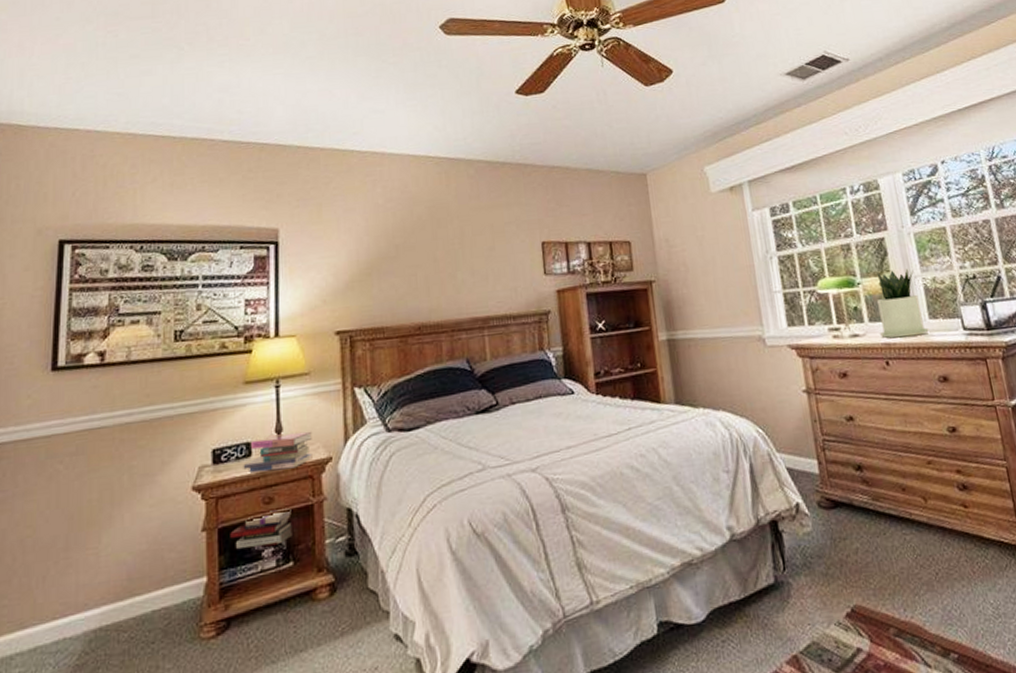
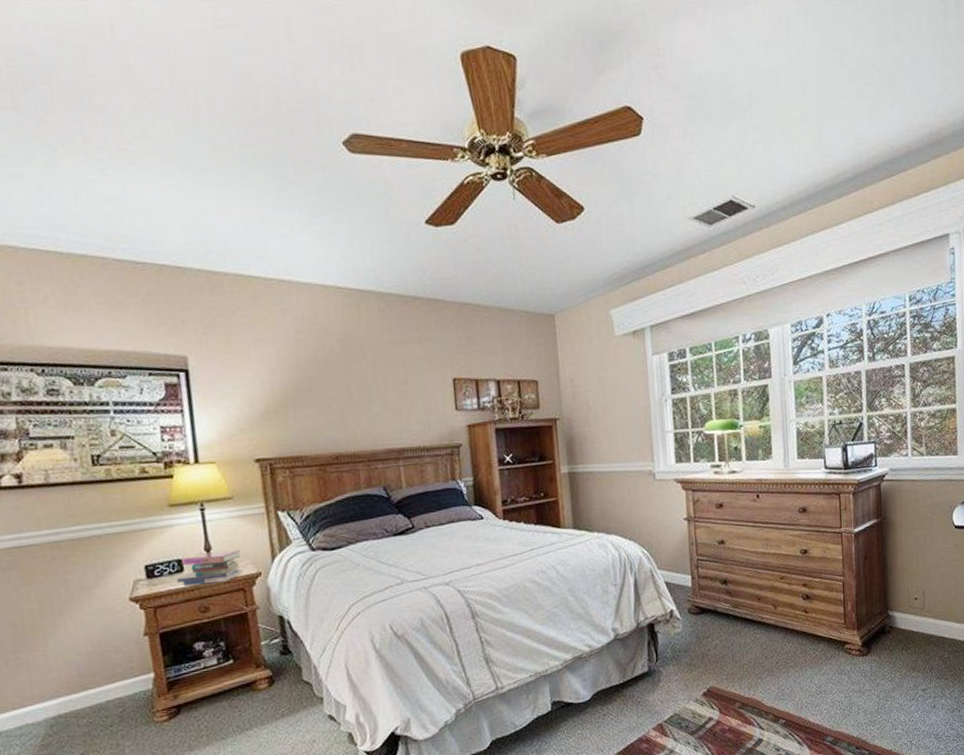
books: present [230,508,294,549] -> none [171,616,231,650]
planter: present [876,268,929,339] -> none [754,413,796,475]

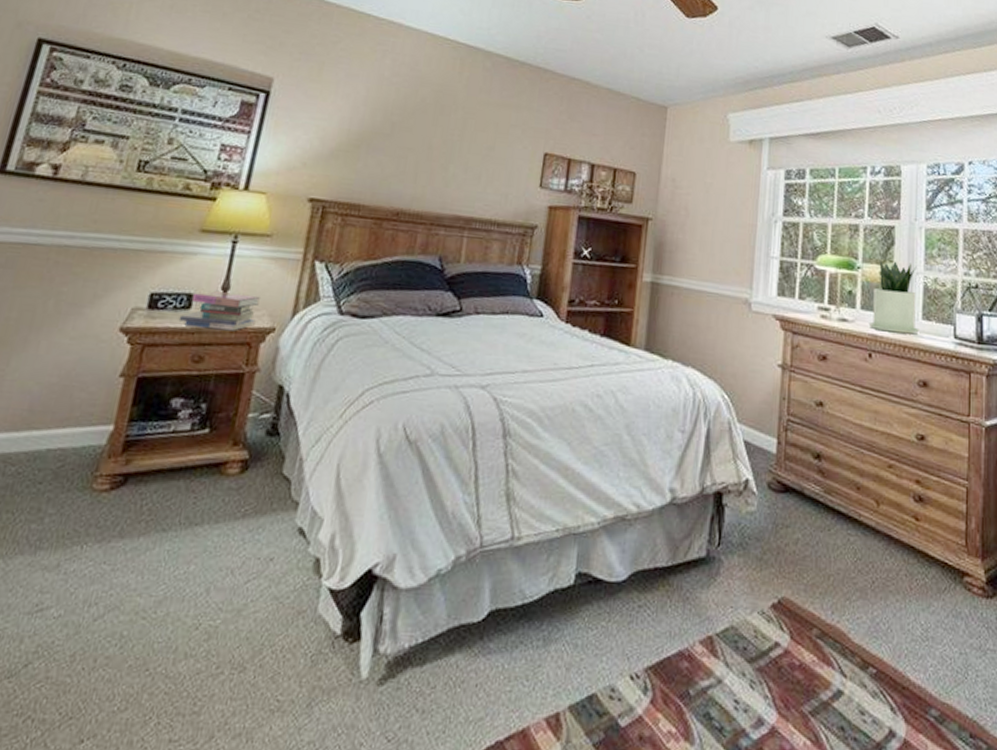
planter: none [754,413,796,475] -> present [868,259,919,334]

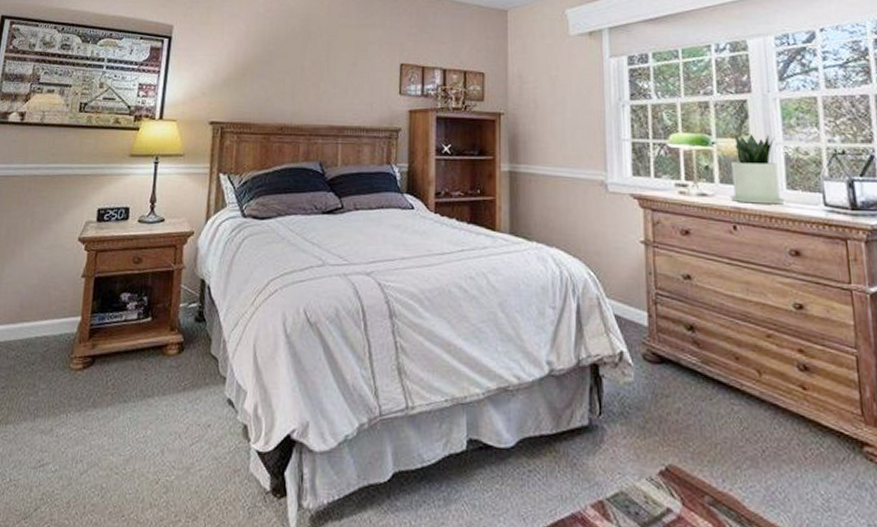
books: present [178,290,260,331] -> none [120,203,180,236]

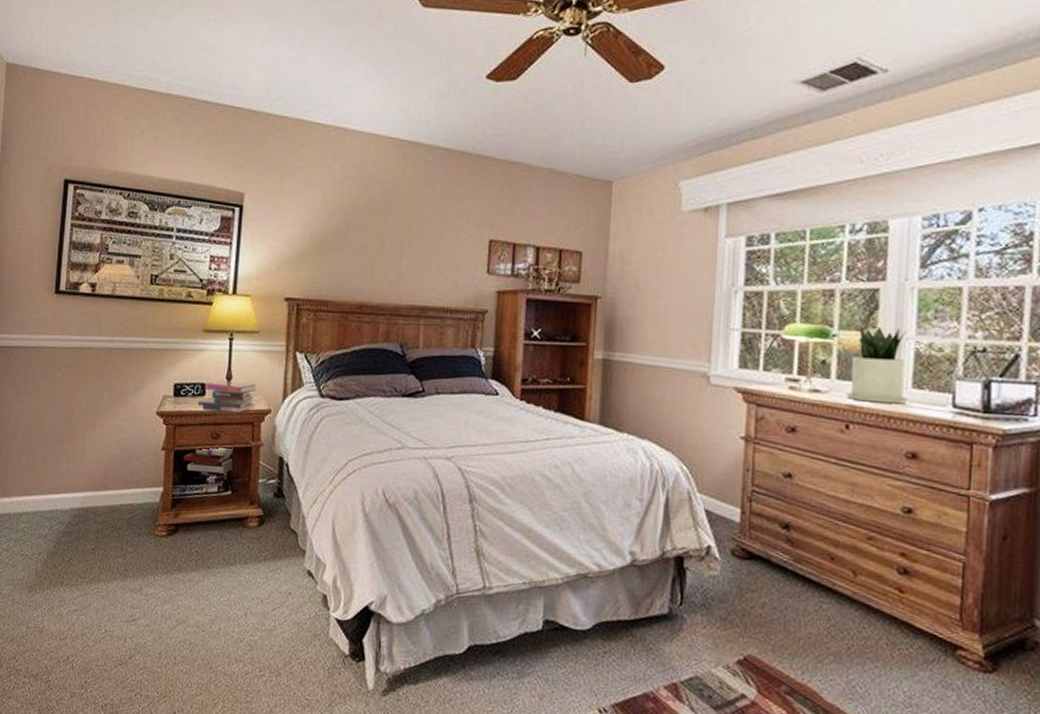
books: none [103,270,155,301] -> present [183,445,234,475]
books: none [120,203,180,236] -> present [197,380,256,413]

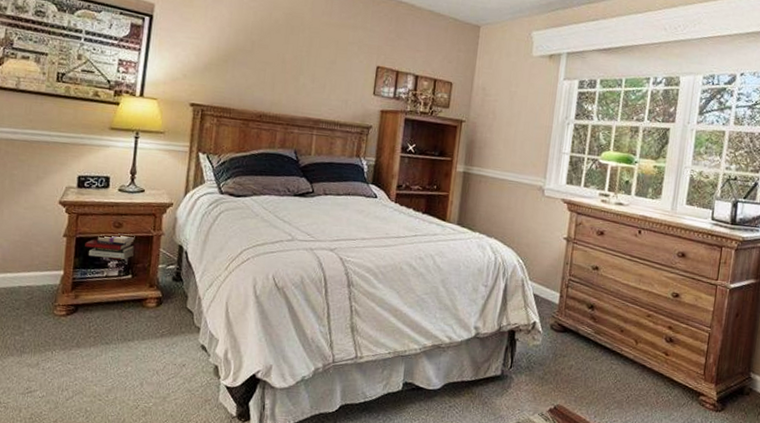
books: present [197,380,256,413] -> none [101,174,160,205]
planter: present [845,326,908,404] -> none [640,156,686,216]

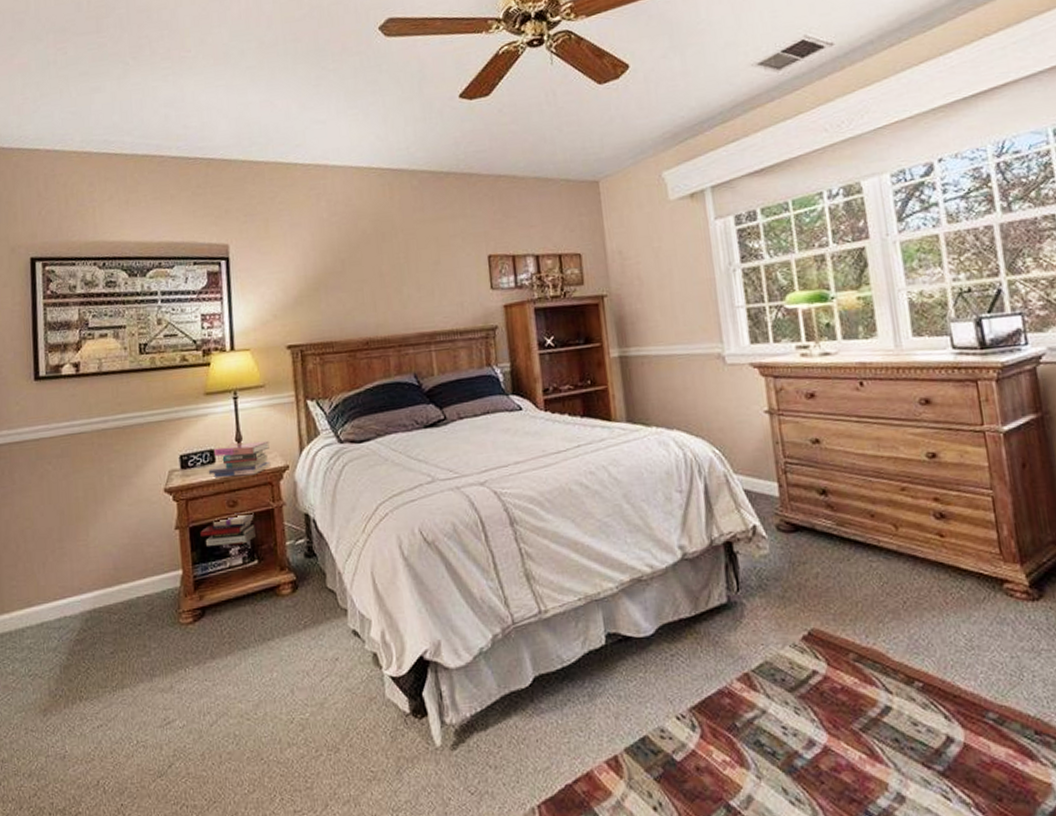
books: none [101,174,160,205] -> present [208,440,271,477]

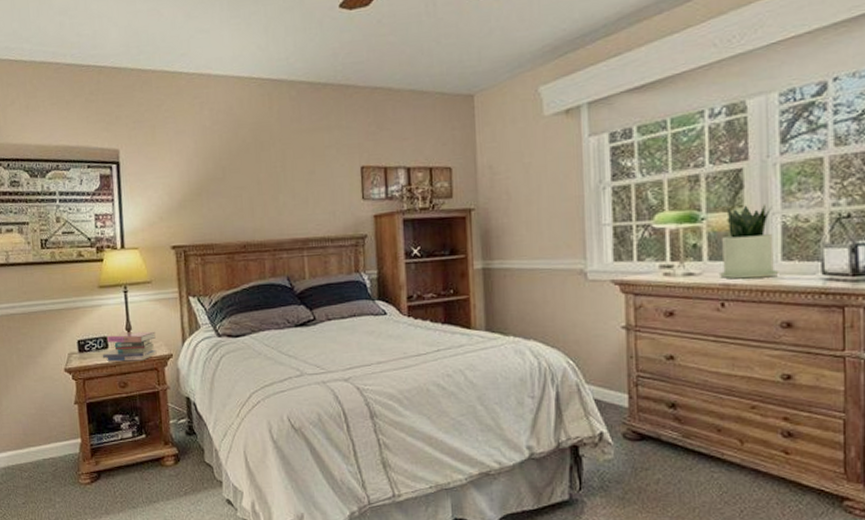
books: present [200,511,257,546] -> none [96,393,145,421]
planter: none [853,281,912,358] -> present [718,204,779,279]

